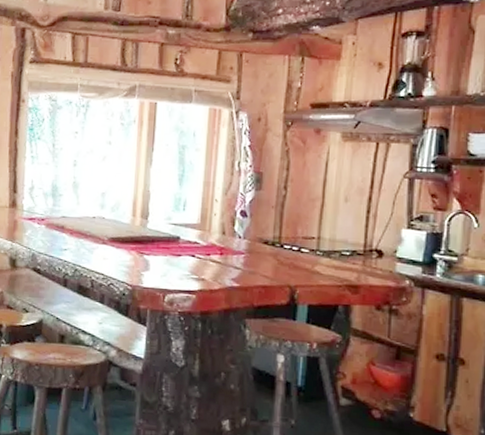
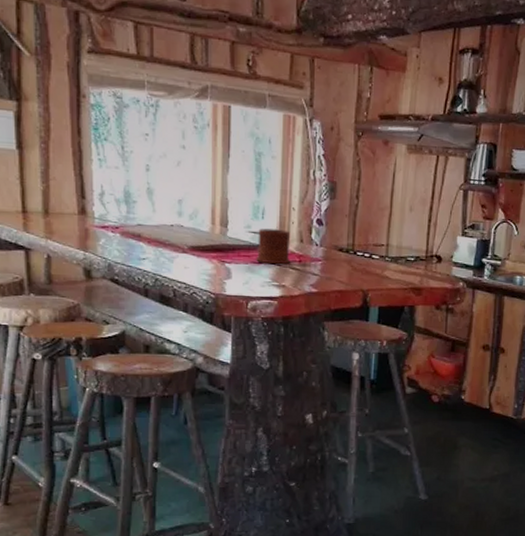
mug: none [175,220,212,257] -> present [256,228,291,265]

